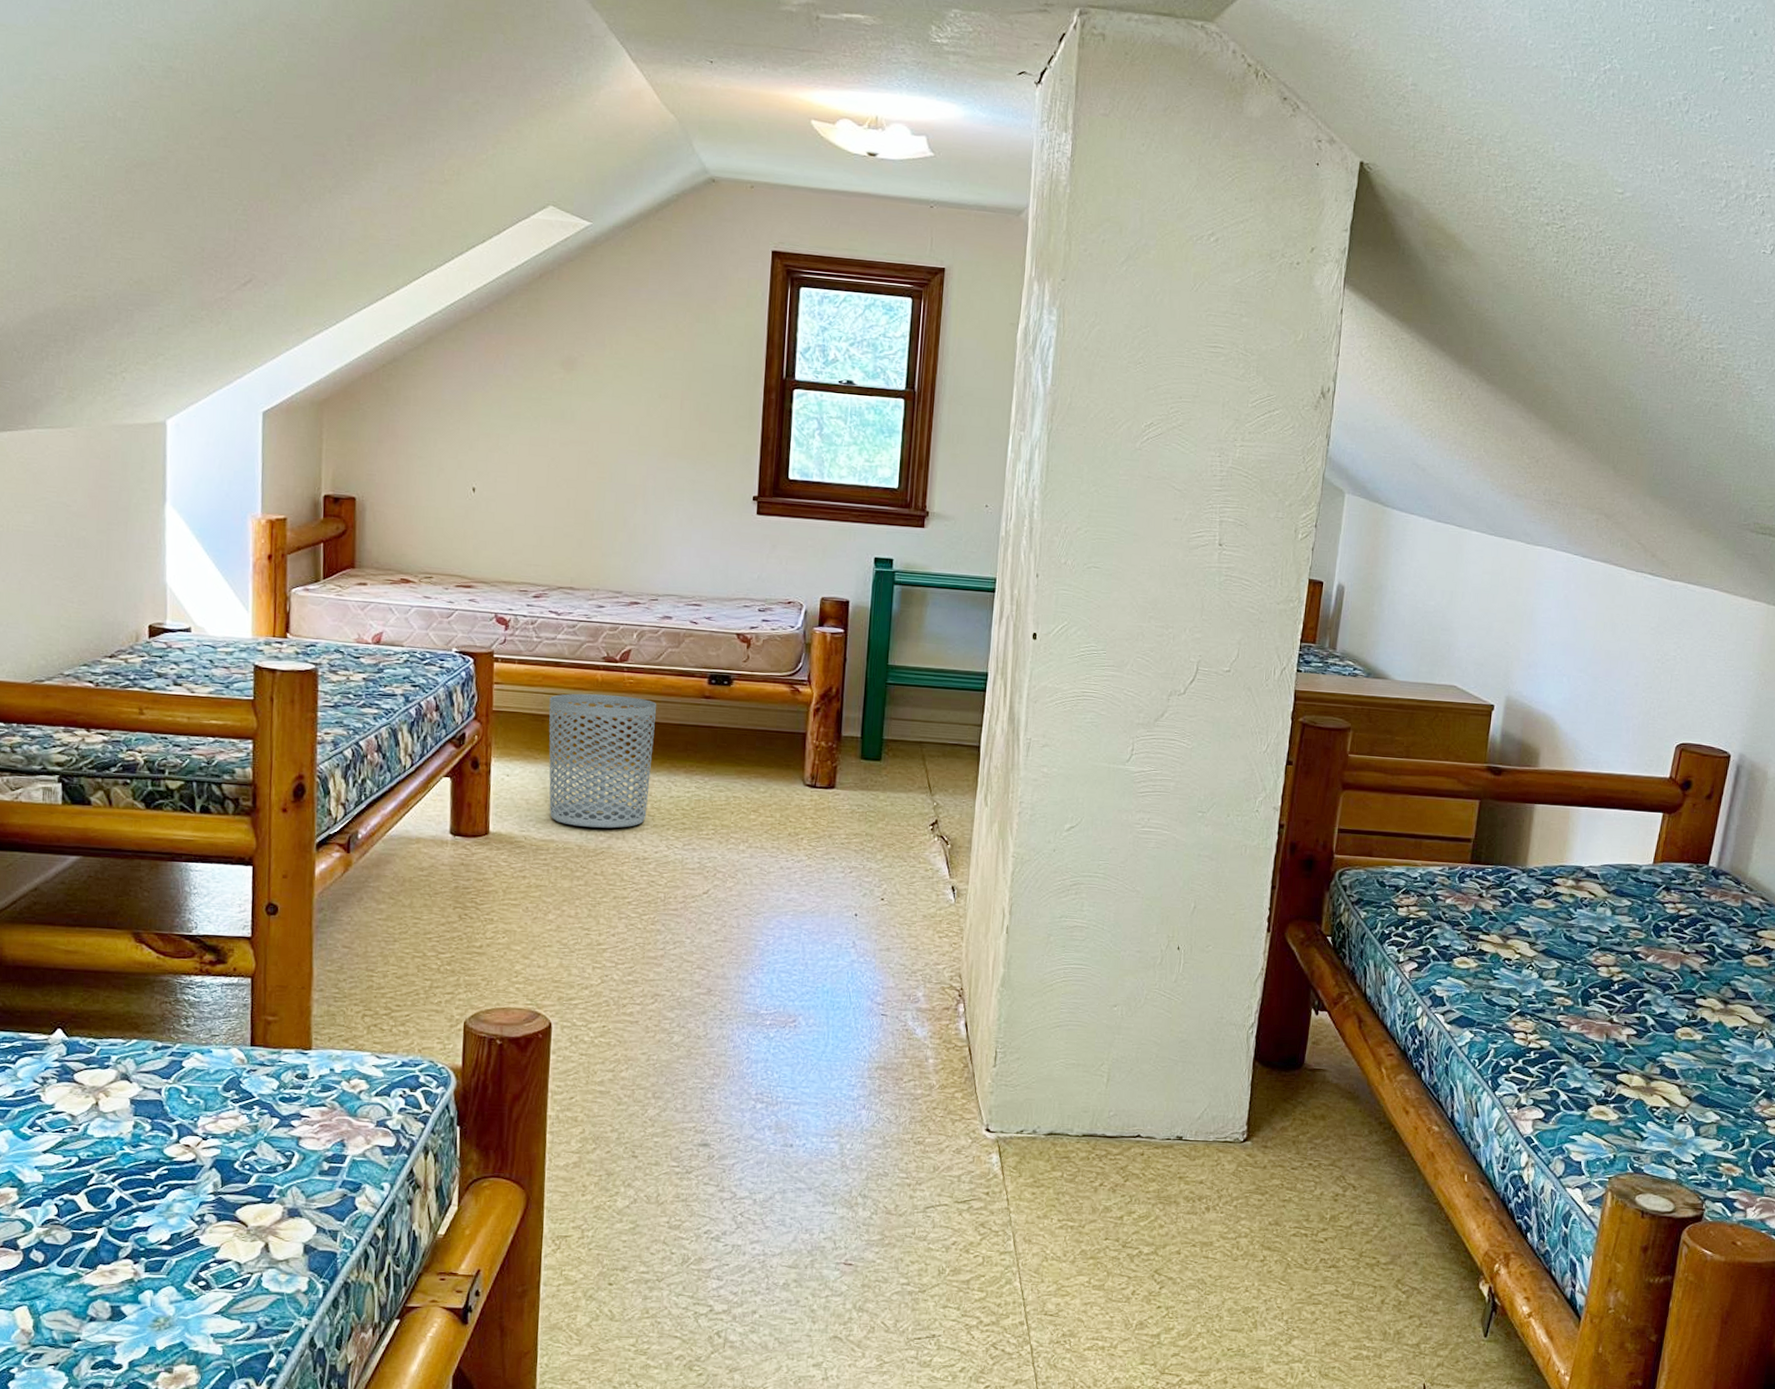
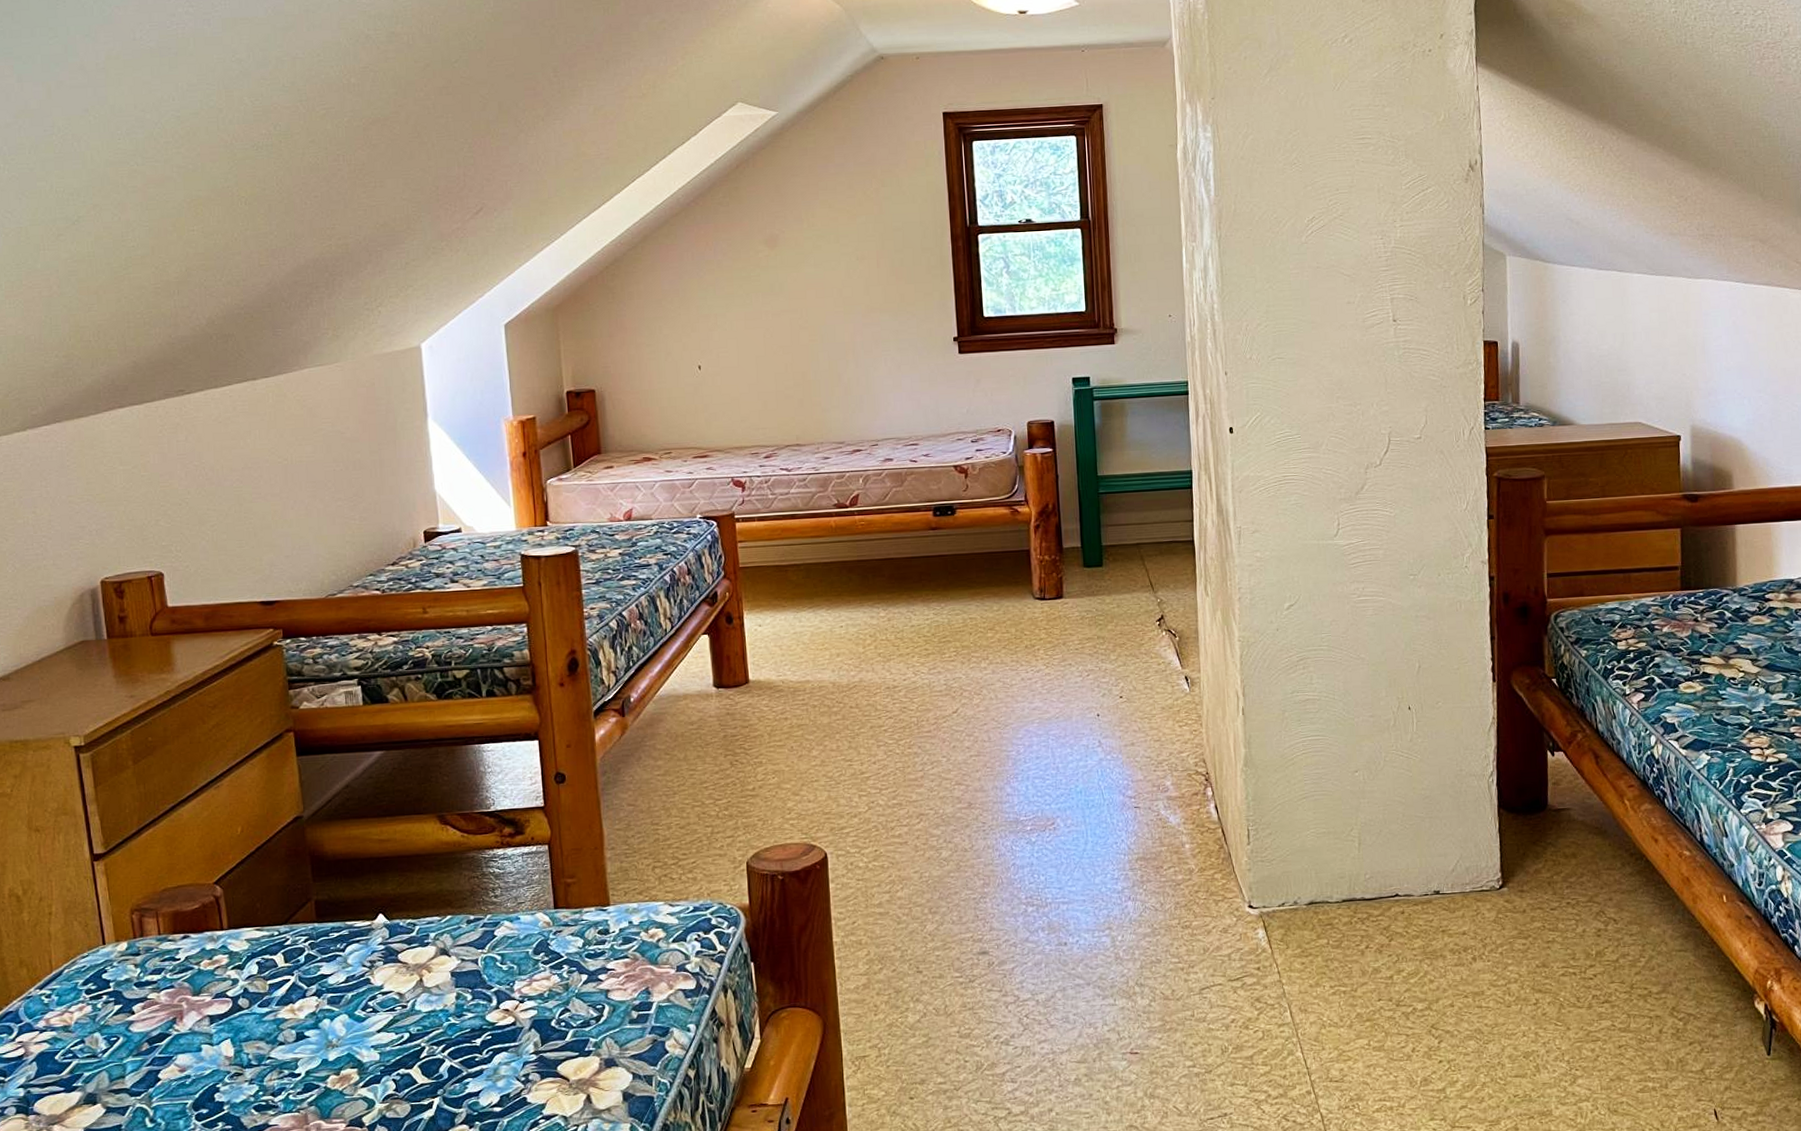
waste bin: present [548,693,657,829] -> none [790,537,892,665]

